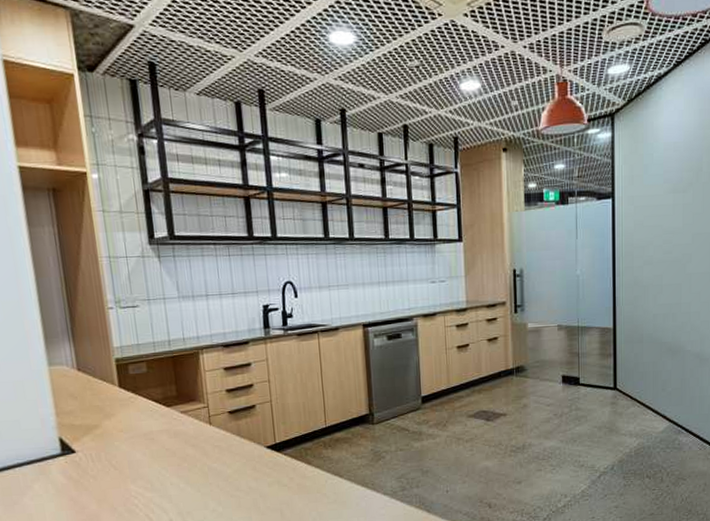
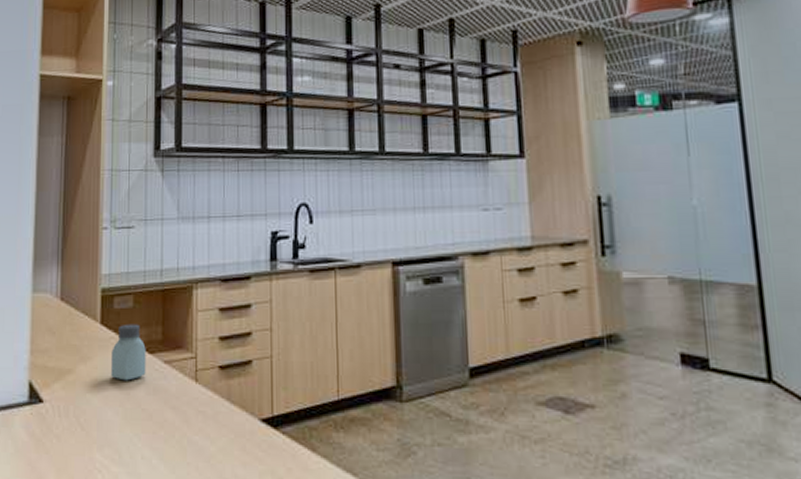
saltshaker: none [132,385,166,430] -> present [111,324,146,381]

